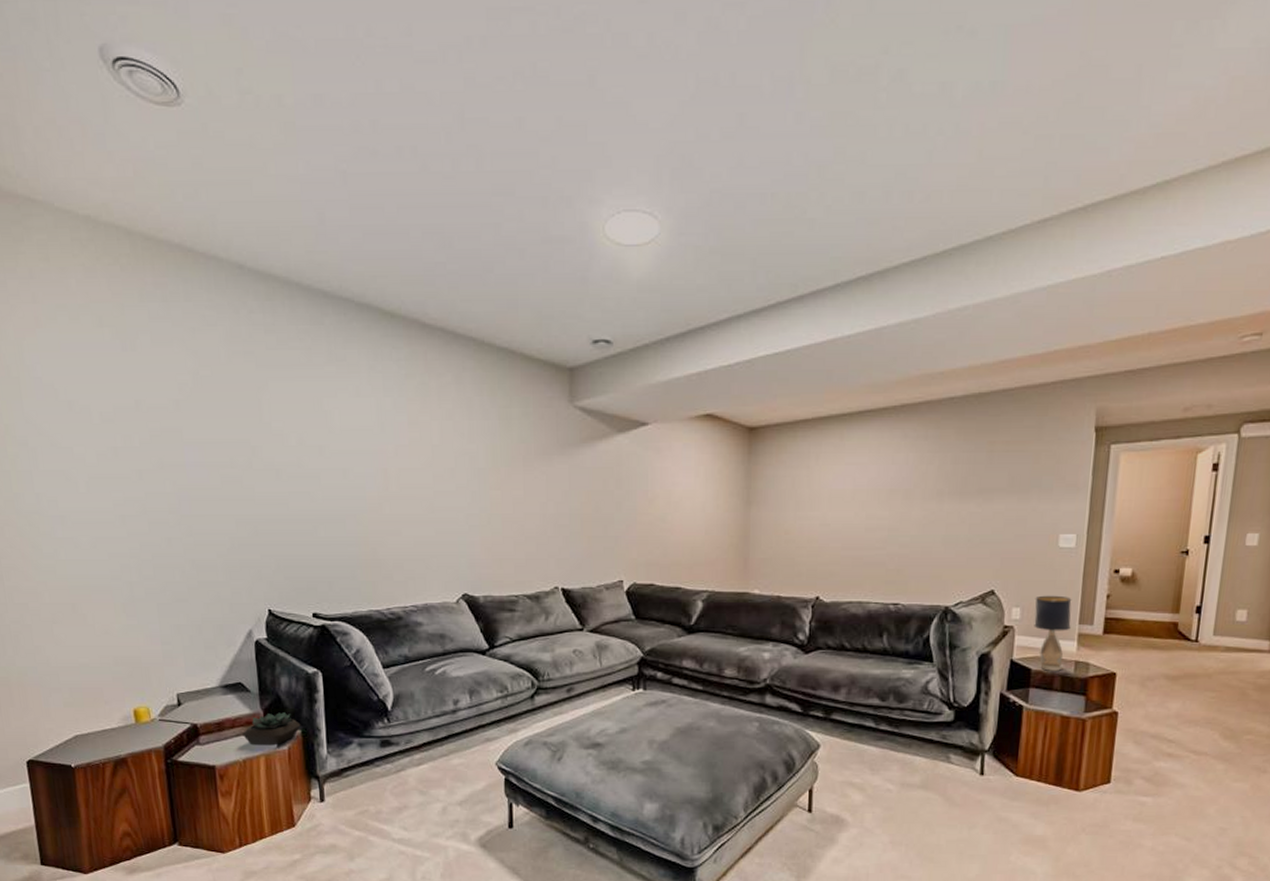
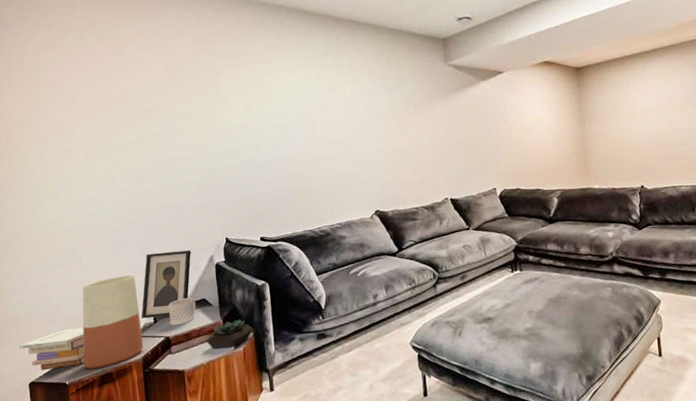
books: none [13,701,93,748] -> present [19,327,85,371]
vase: none [87,643,166,752] -> present [82,274,144,369]
picture frame: none [161,619,225,699] -> present [141,250,191,319]
mug: none [196,678,230,711] -> present [168,297,196,326]

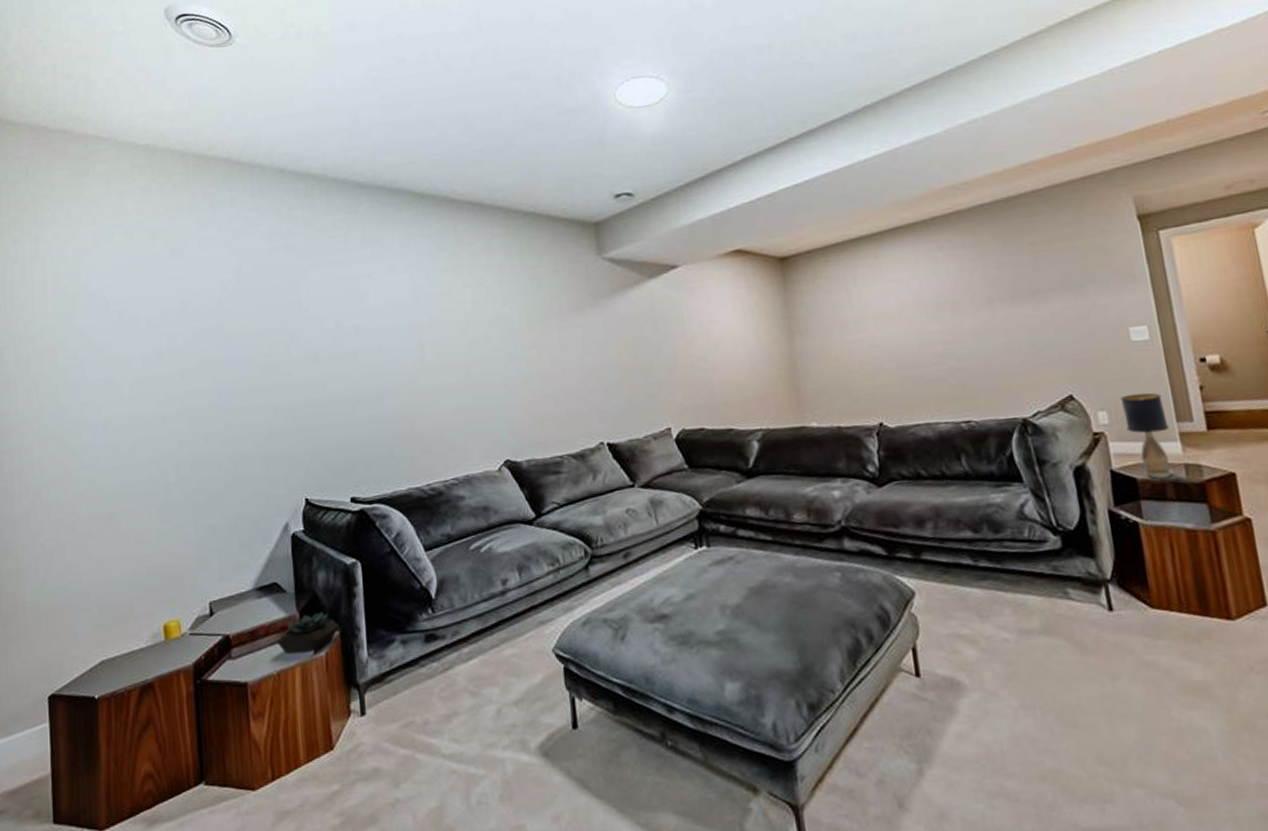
books: present [19,327,85,371] -> none [39,620,121,680]
vase: present [82,274,144,369] -> none [117,548,196,679]
picture frame: present [141,250,191,319] -> none [193,515,260,610]
mug: present [168,297,196,326] -> none [229,580,265,619]

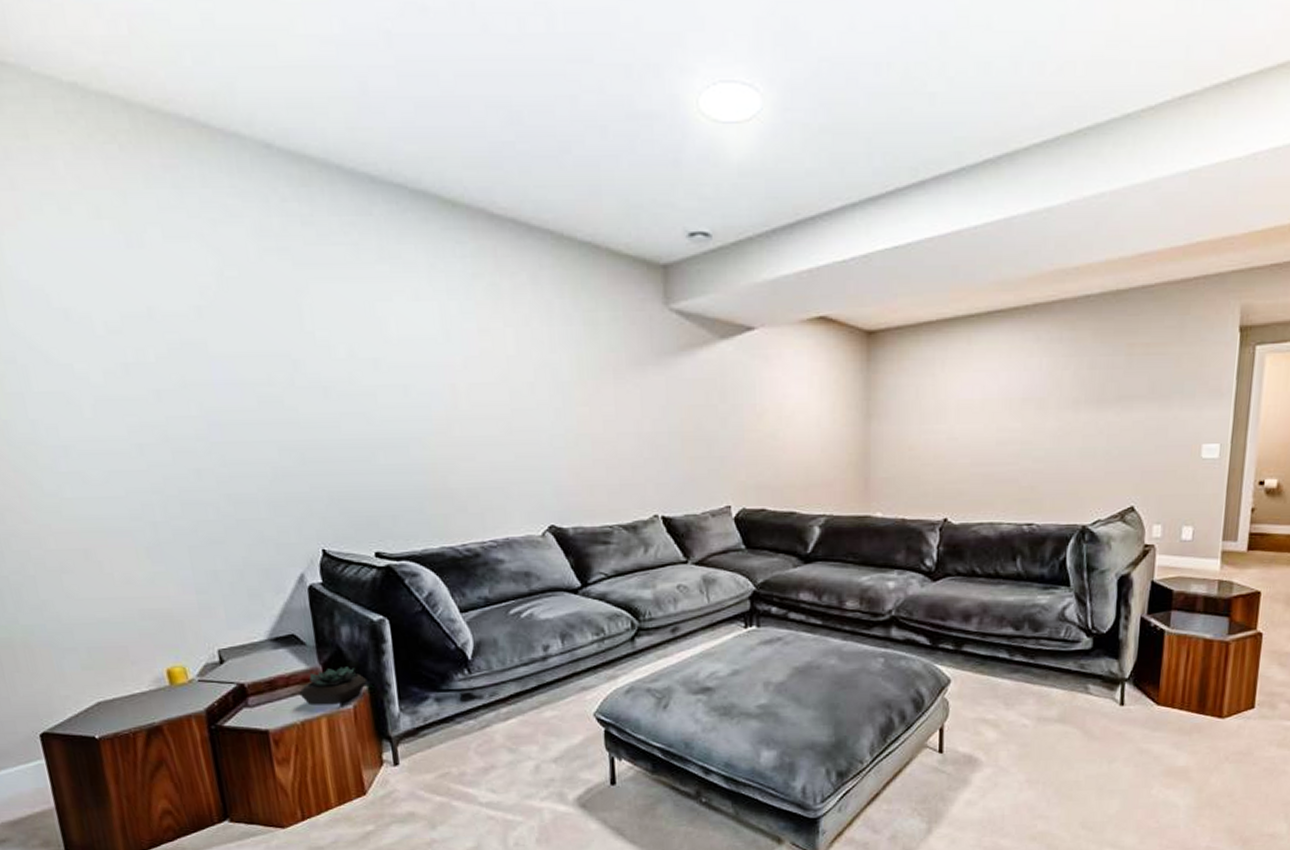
table lamp: present [1120,392,1174,479] -> none [1175,510,1215,592]

